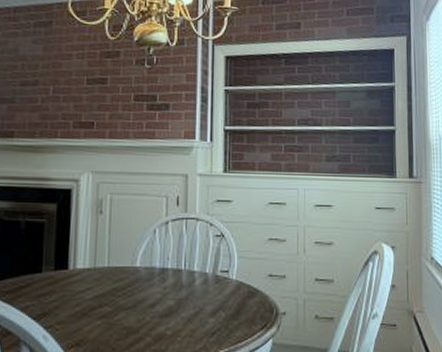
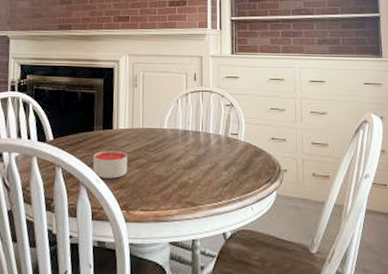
candle: none [38,296,87,334] -> present [92,150,127,179]

